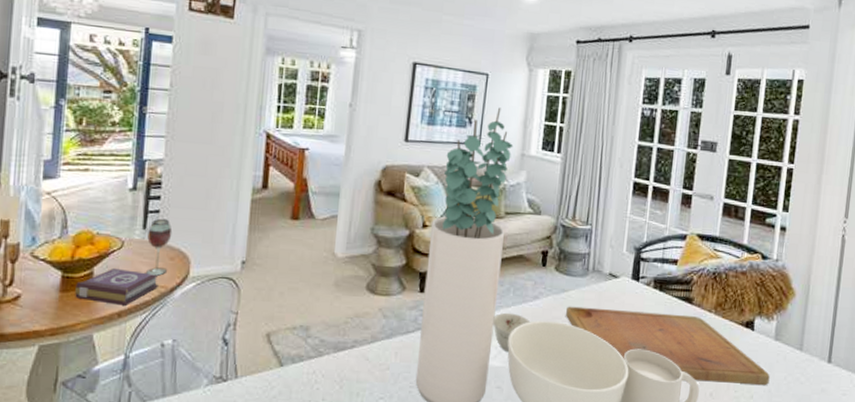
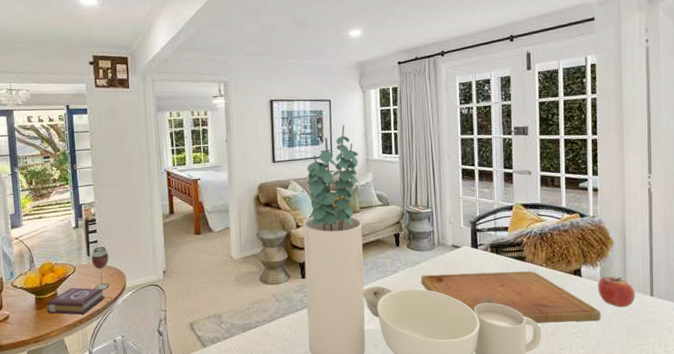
fruit: none [769,333,812,373] -> present [597,276,635,308]

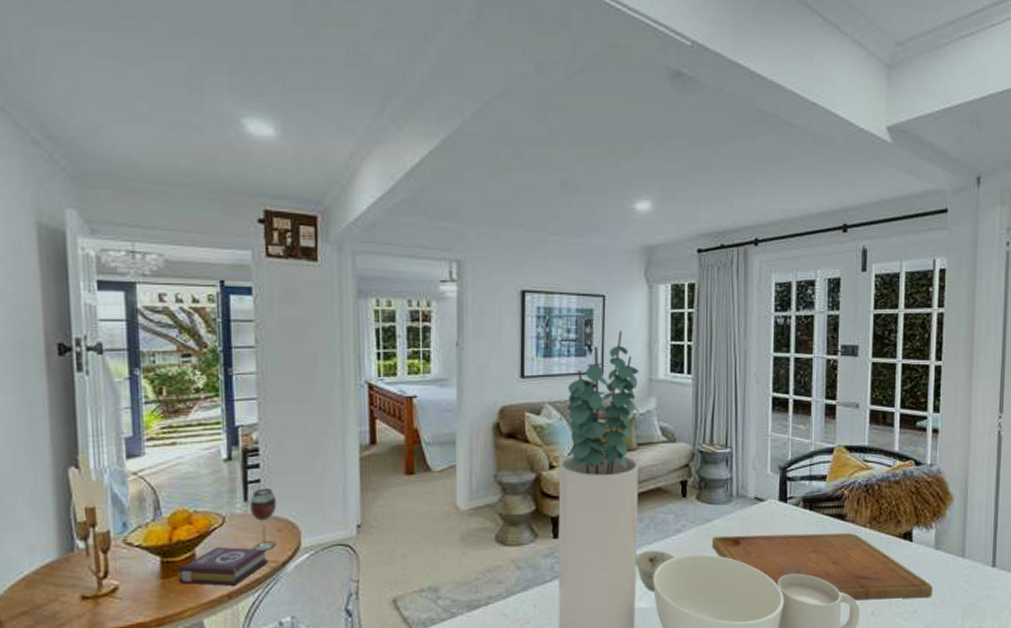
fruit: present [597,276,635,308] -> none [930,541,975,581]

